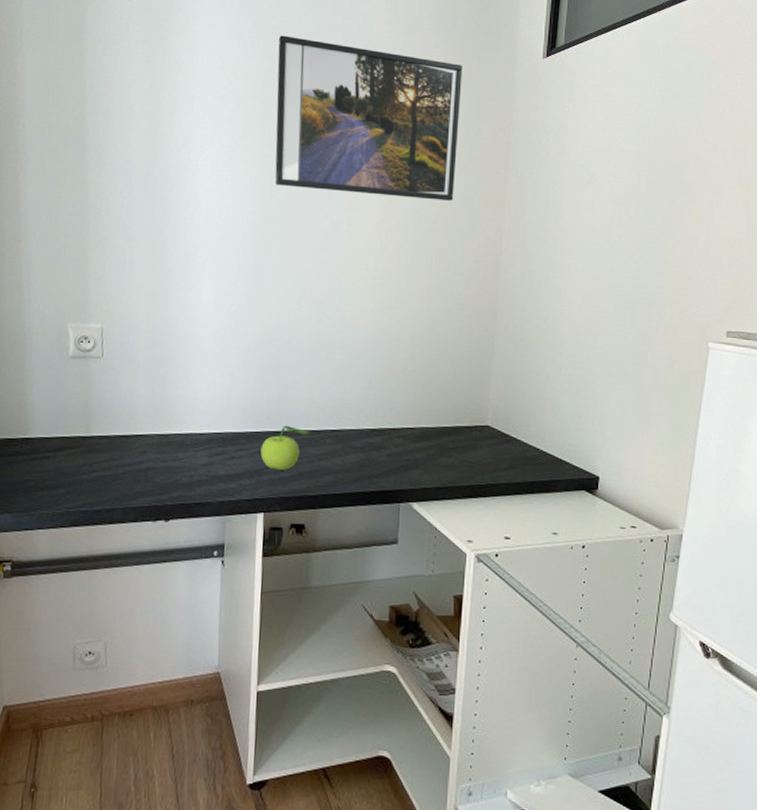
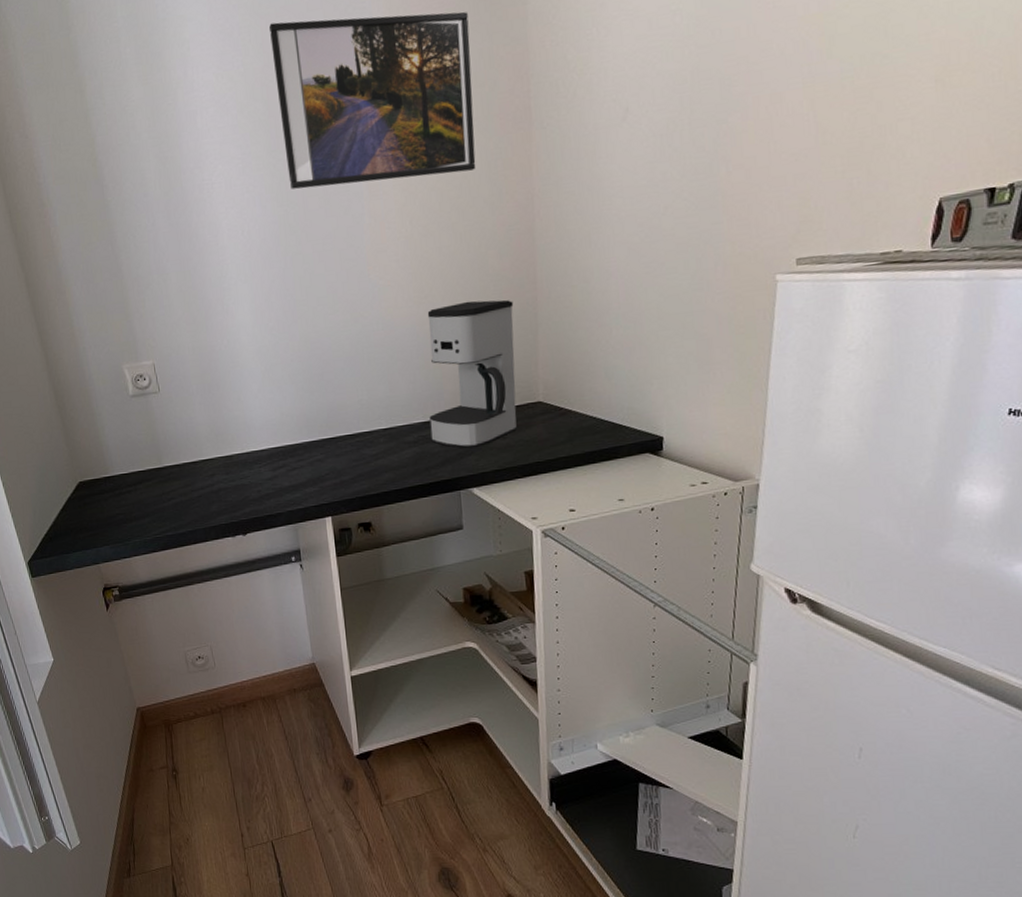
fruit: present [260,425,310,470] -> none [319,430,363,475]
coffee maker: none [378,319,474,461] -> present [427,300,517,448]

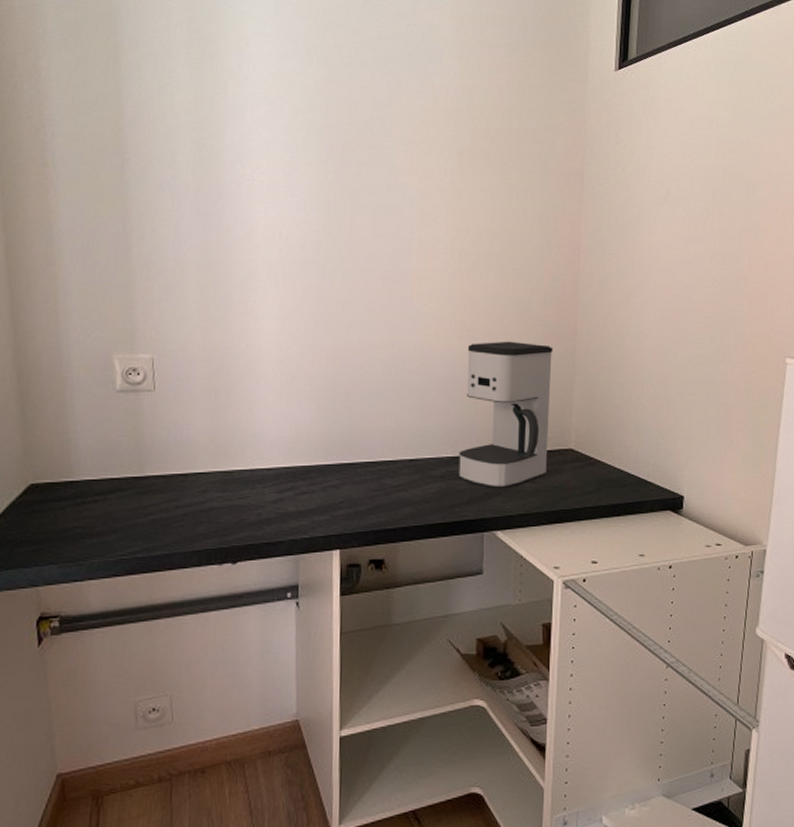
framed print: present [269,12,476,190] -> none [337,41,533,218]

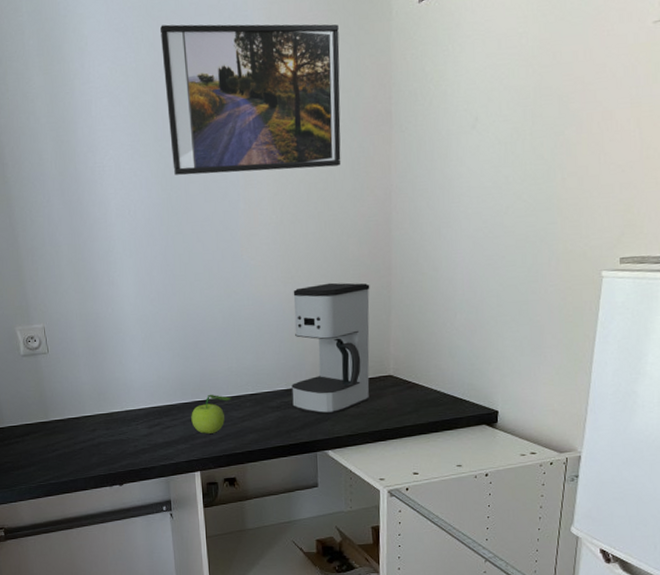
fruit: none [334,456,386,504] -> present [191,394,232,434]
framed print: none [337,41,533,218] -> present [160,24,341,176]

